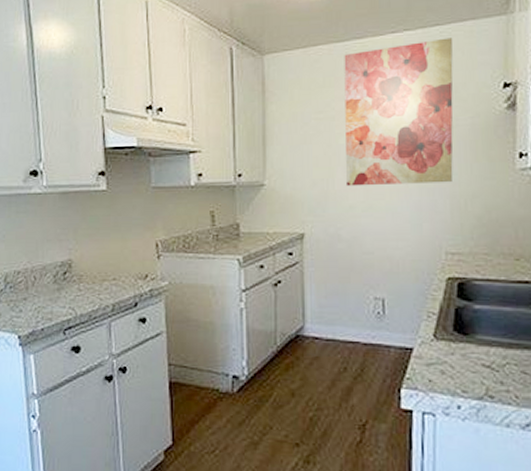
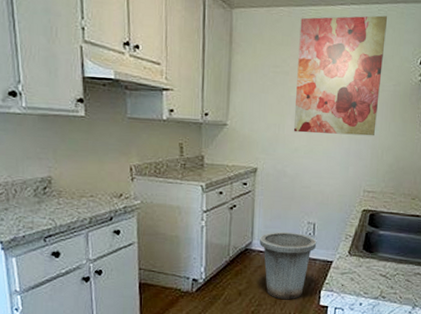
trash can: none [314,312,389,402] -> present [260,232,317,300]

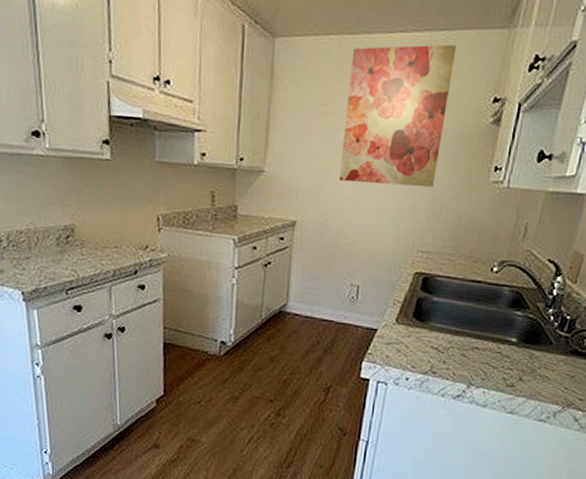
trash can: present [260,232,317,300] -> none [295,293,360,370]

